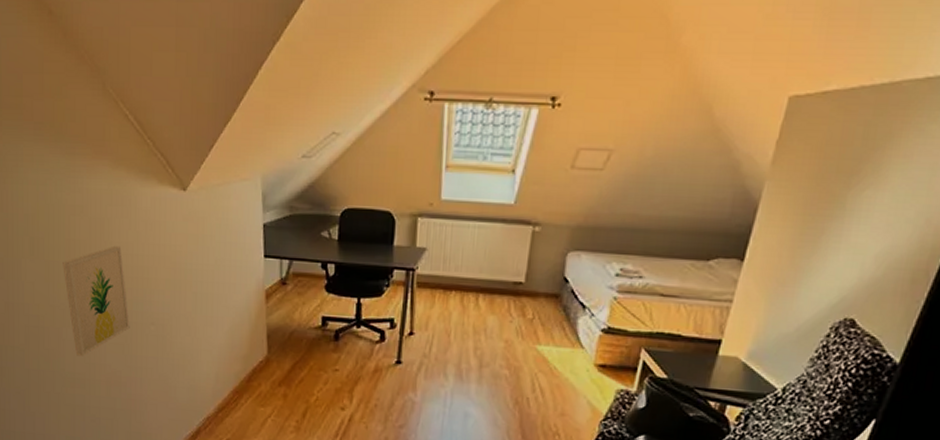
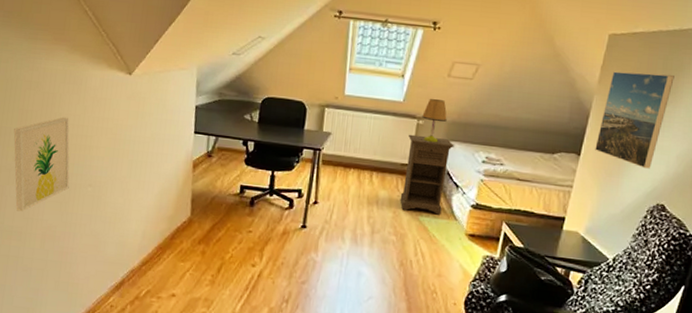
nightstand: none [512,245,580,343] -> present [400,134,454,215]
table lamp: none [538,197,571,254] -> present [422,98,447,143]
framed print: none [764,146,879,274] -> present [595,71,674,169]

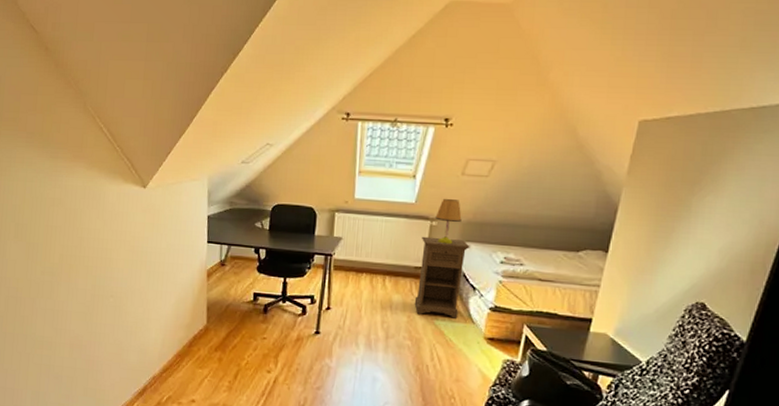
wall art: present [13,117,70,212] -> none [40,231,93,323]
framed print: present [595,71,674,169] -> none [625,160,715,265]

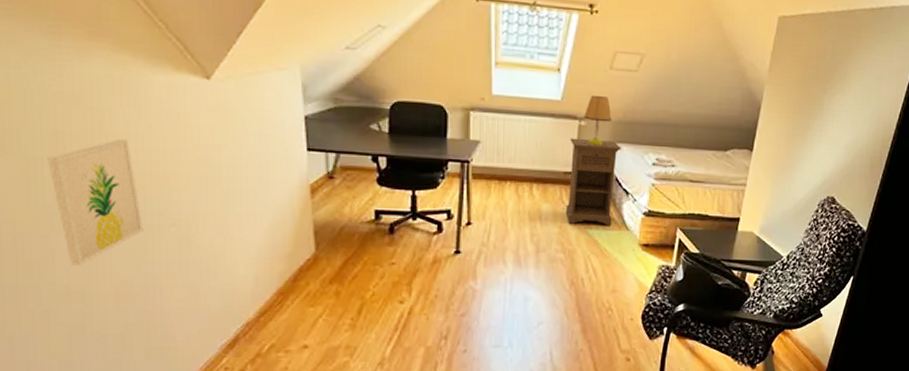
wall art: none [40,231,93,323] -> present [47,138,144,266]

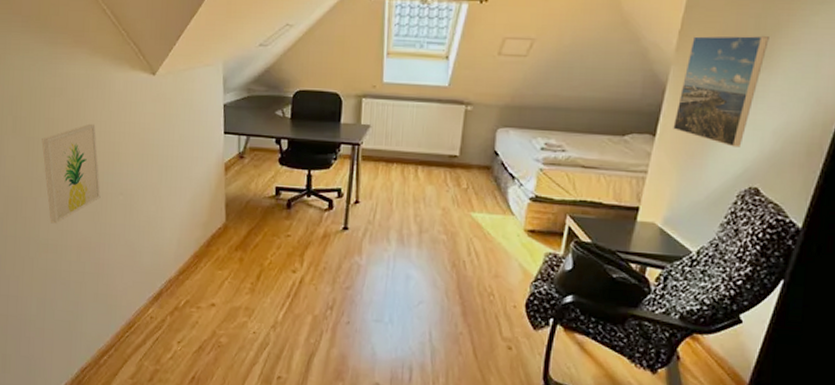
nightstand: present [565,138,622,226] -> none [449,122,508,210]
table lamp: present [584,95,612,146] -> none [470,80,499,131]
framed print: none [767,58,843,161] -> present [673,35,769,148]

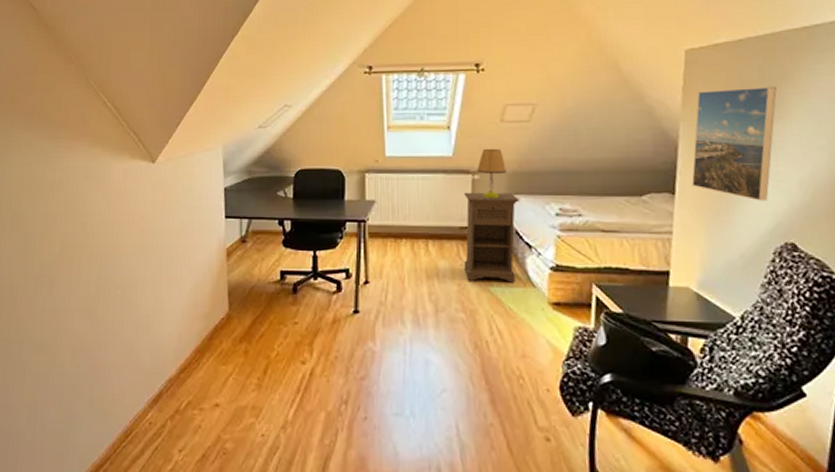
wall art: present [41,123,101,224] -> none [39,215,98,323]
nightstand: none [449,122,508,210] -> present [463,192,520,283]
table lamp: none [470,80,499,131] -> present [477,148,506,199]

